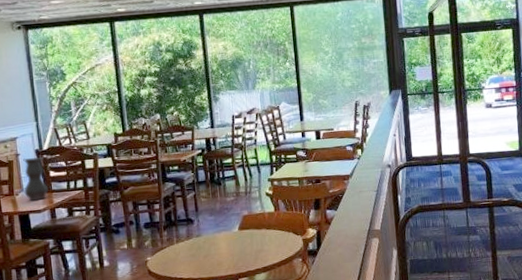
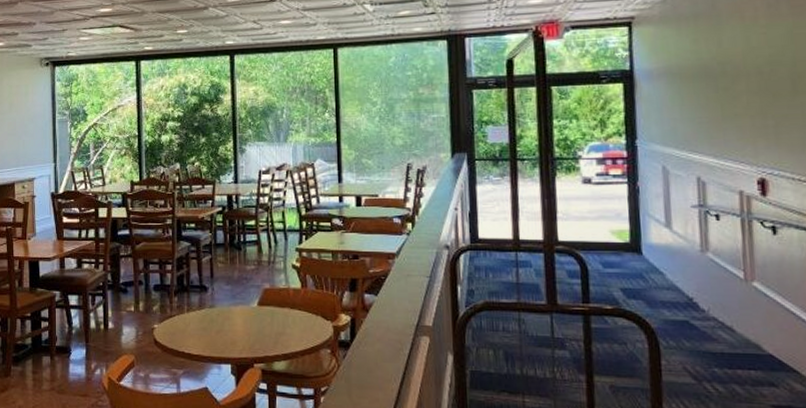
vase: present [23,157,49,202] -> none [36,201,60,248]

